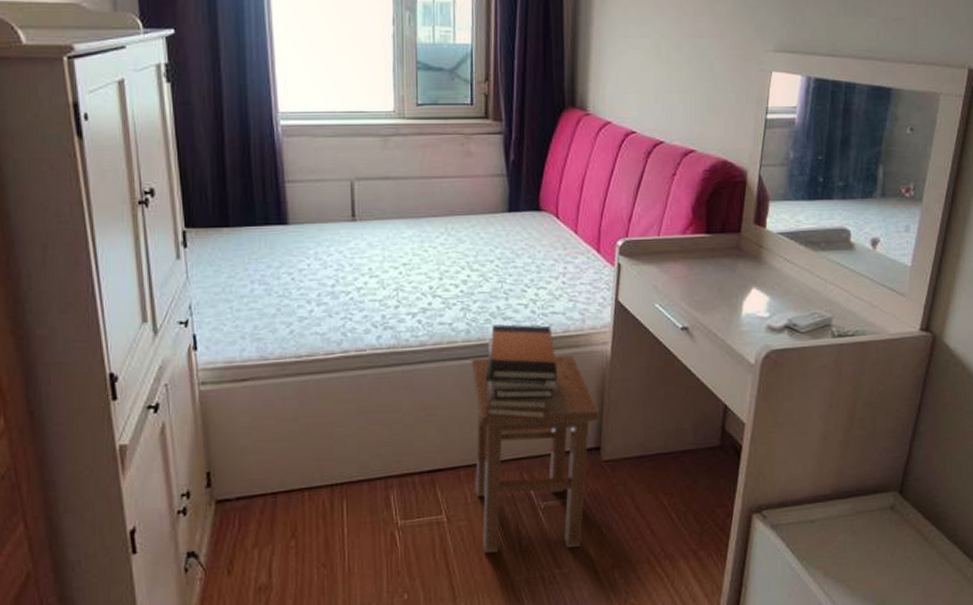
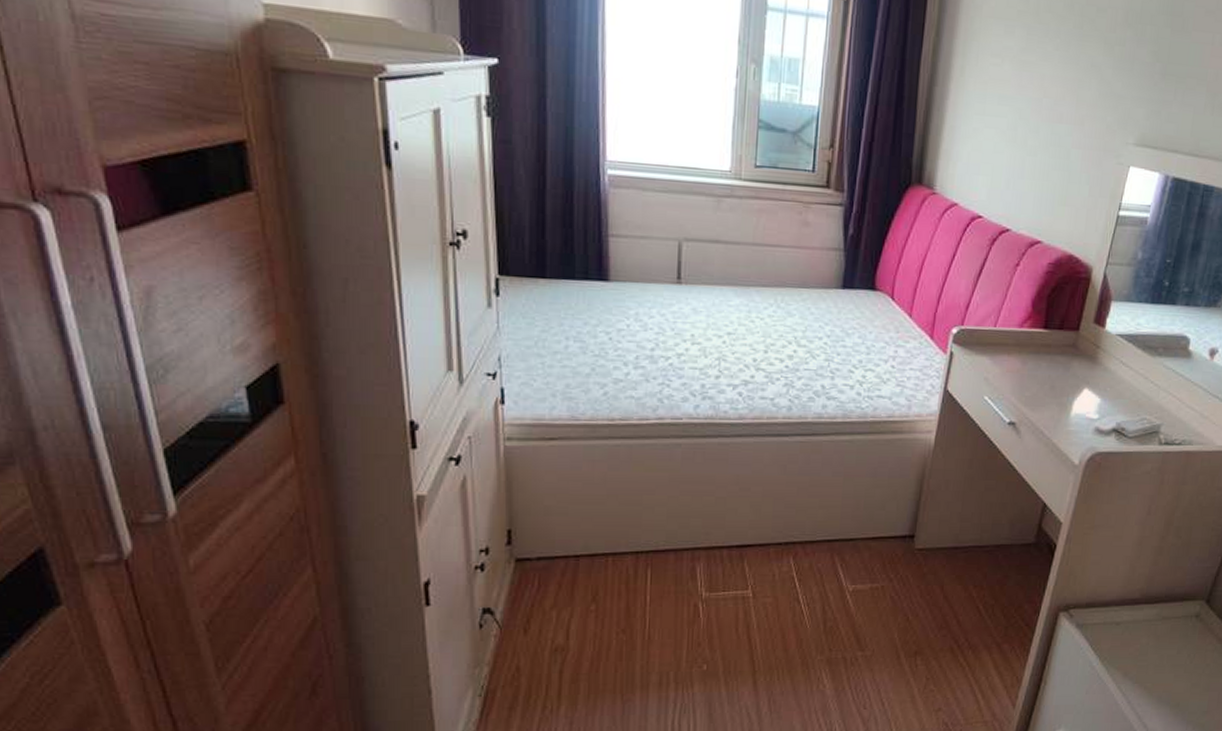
stool: present [471,355,600,554] -> none [783,437,918,632]
book stack: present [485,324,558,420] -> none [801,404,879,504]

